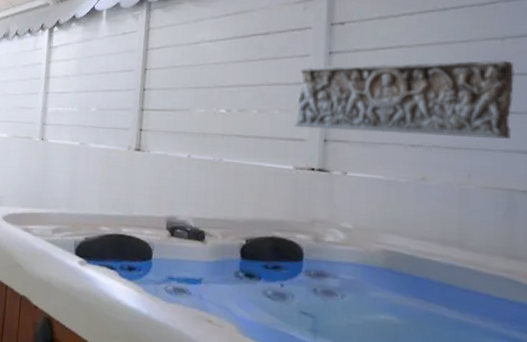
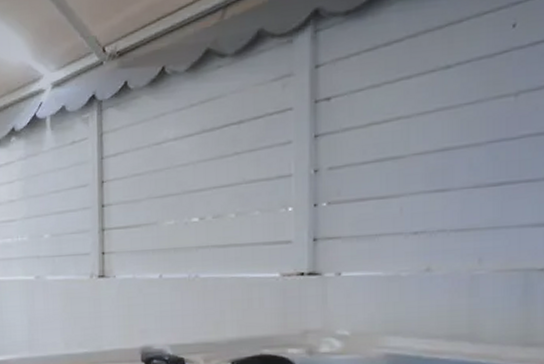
wall relief: present [294,60,514,140] -> none [278,120,530,229]

